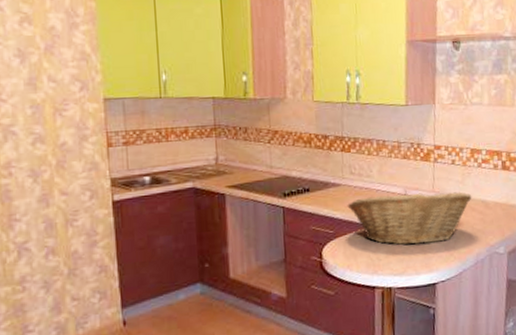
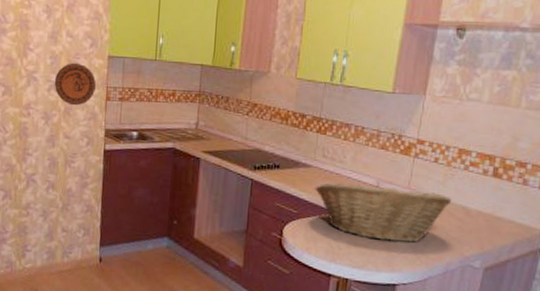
decorative plate: none [39,109,93,158] -> present [54,62,96,106]

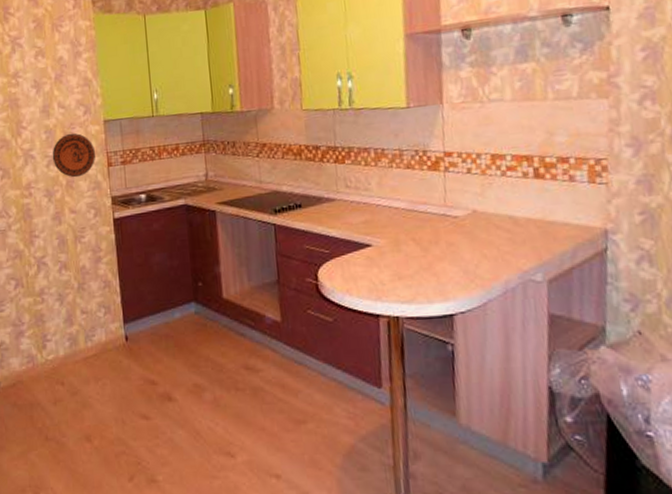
fruit basket: present [315,182,452,243] -> none [343,204,496,269]

